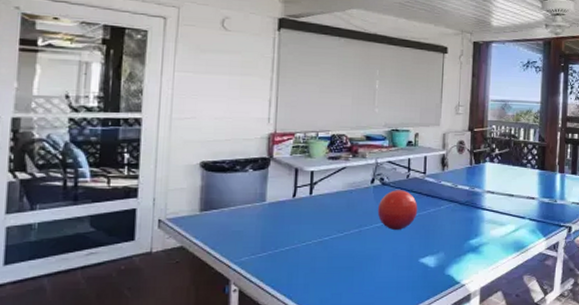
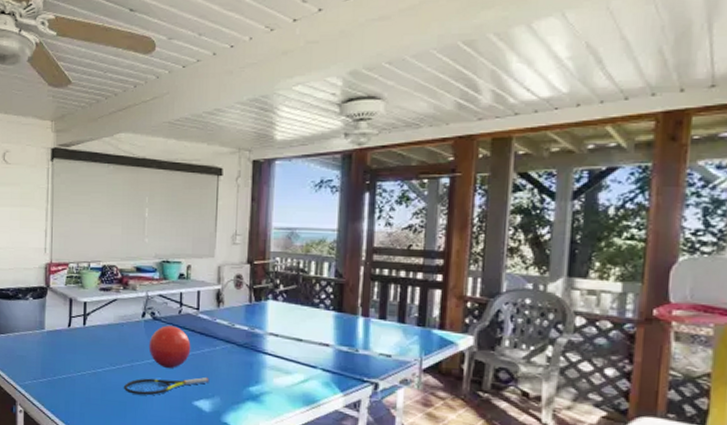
tennis racket: none [352,235,435,258] -> present [124,376,210,396]

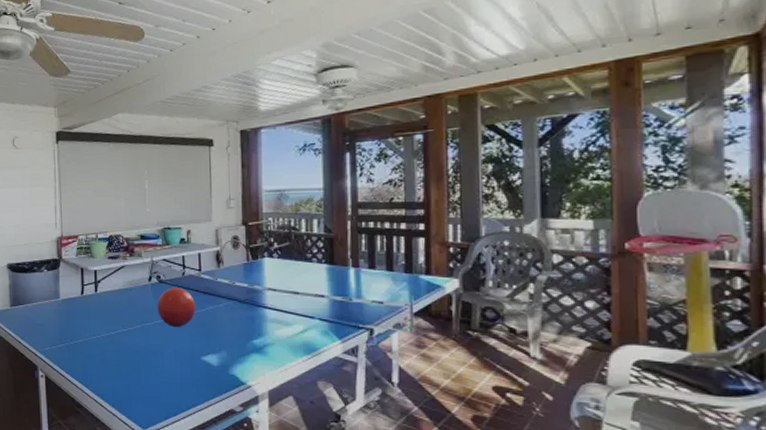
tennis racket: present [124,376,210,396] -> none [137,333,215,354]

